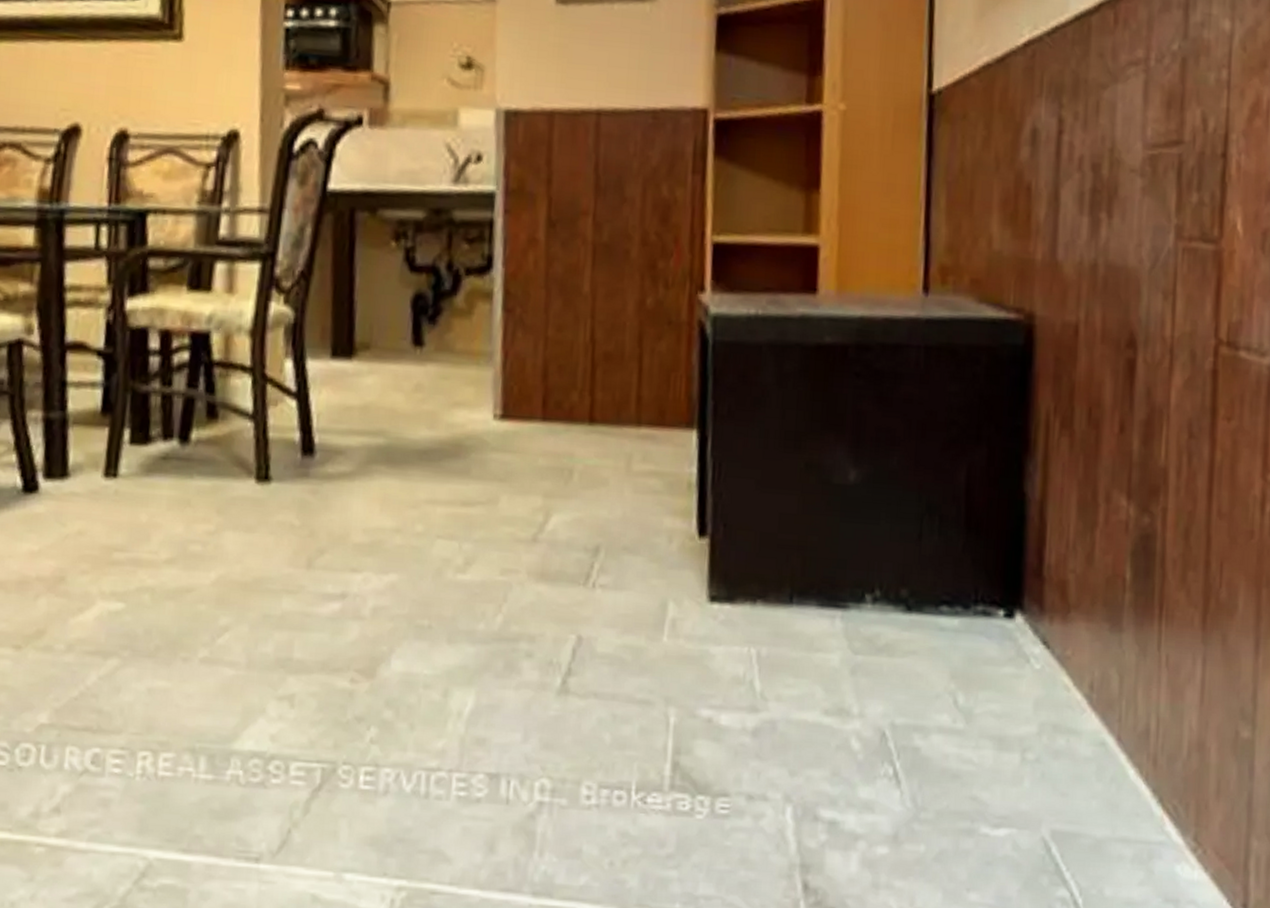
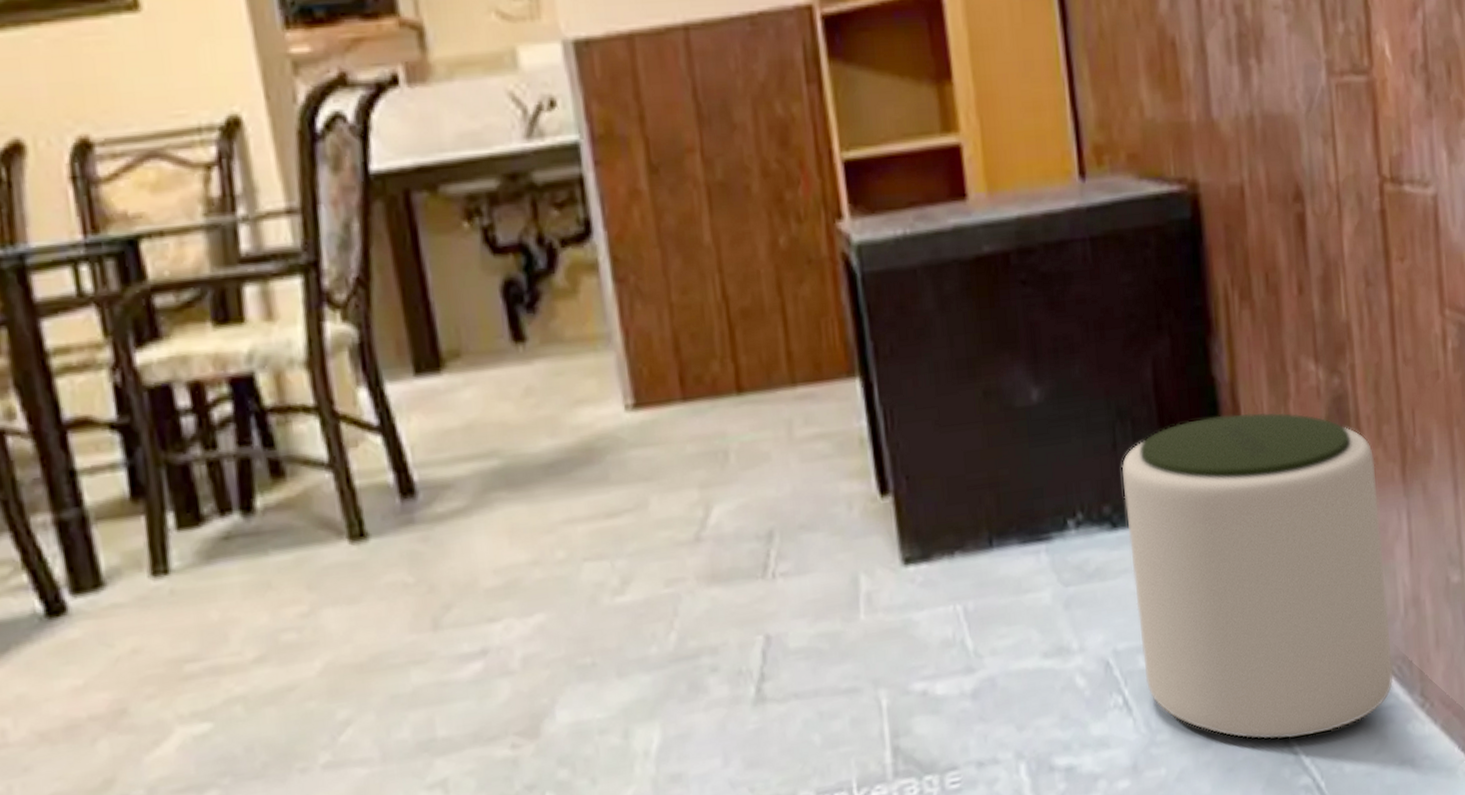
plant pot: none [917,528,1176,852] -> present [1121,412,1394,740]

